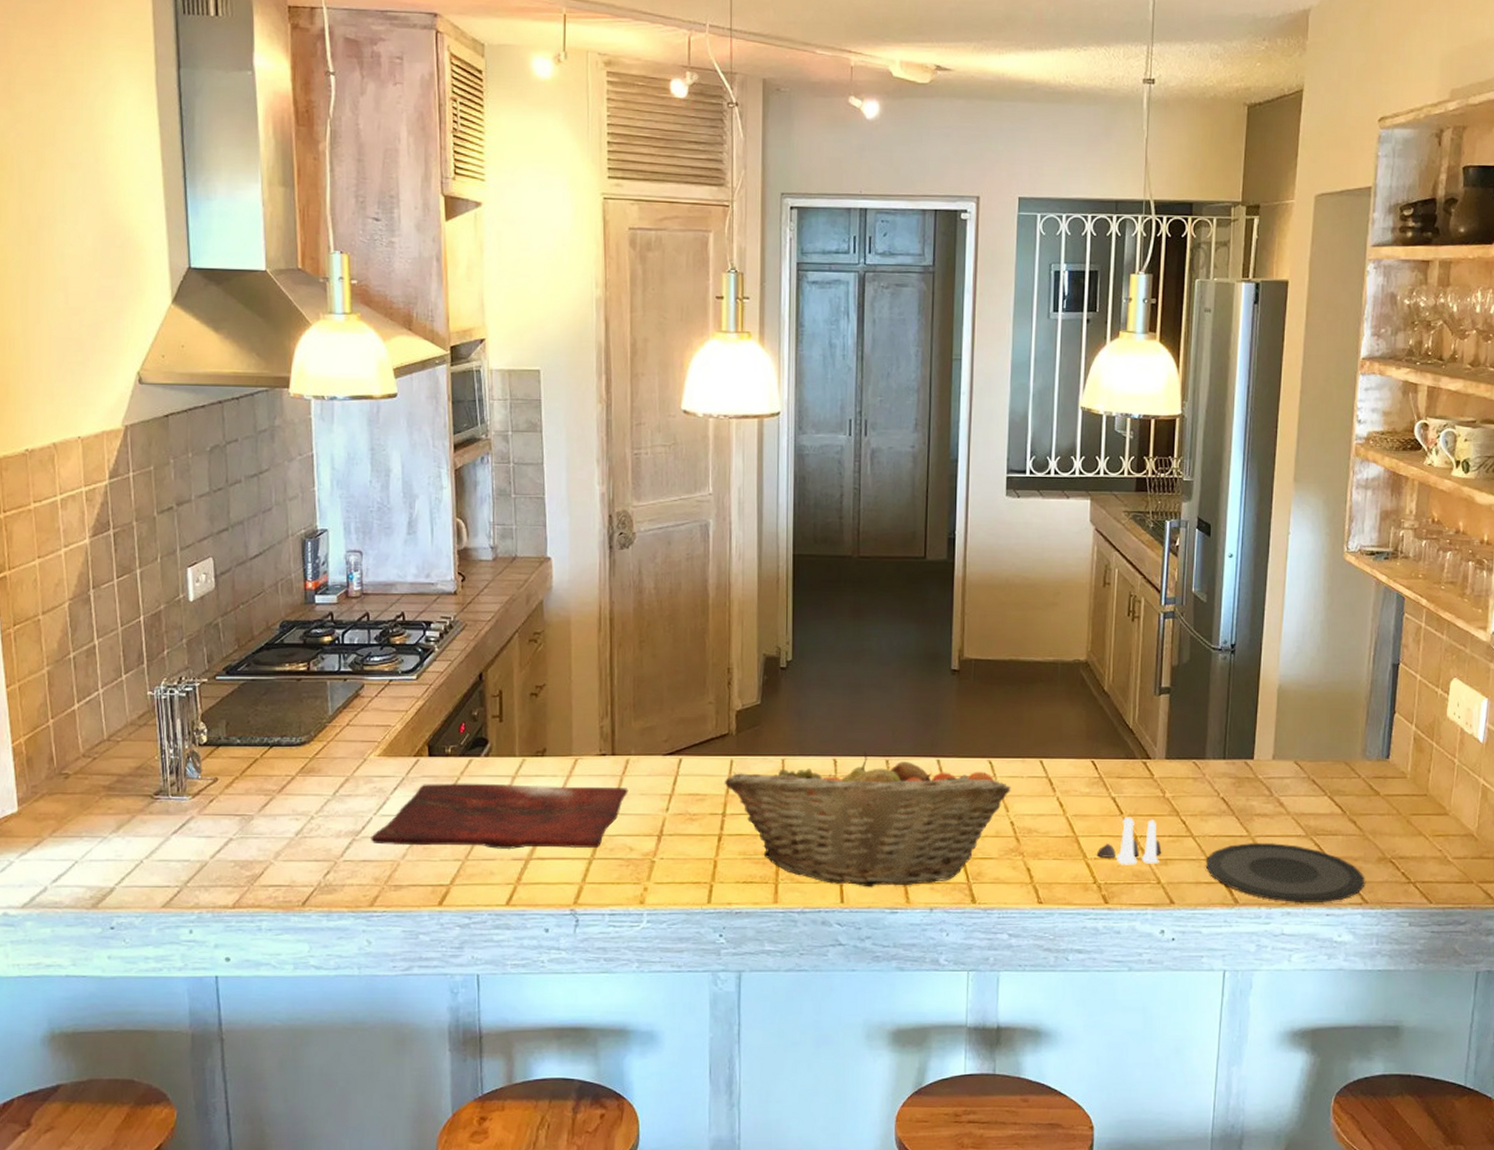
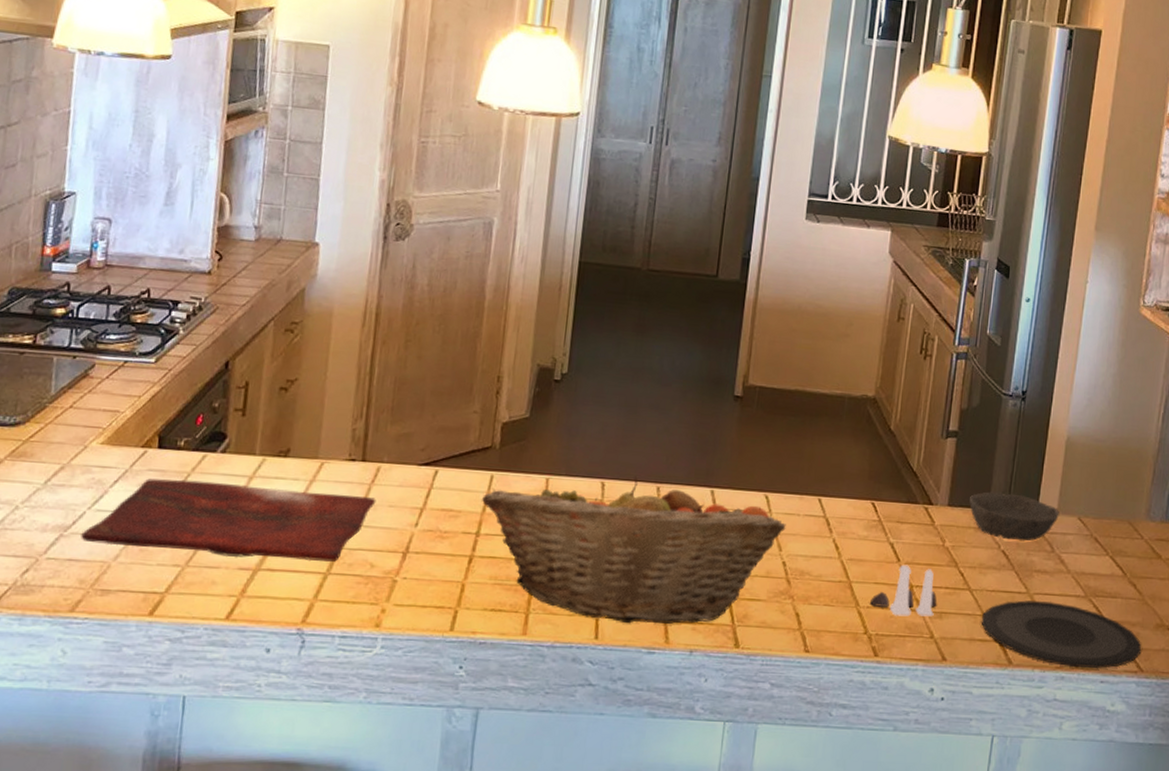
bowl: none [1186,743,1276,788] -> present [969,492,1059,542]

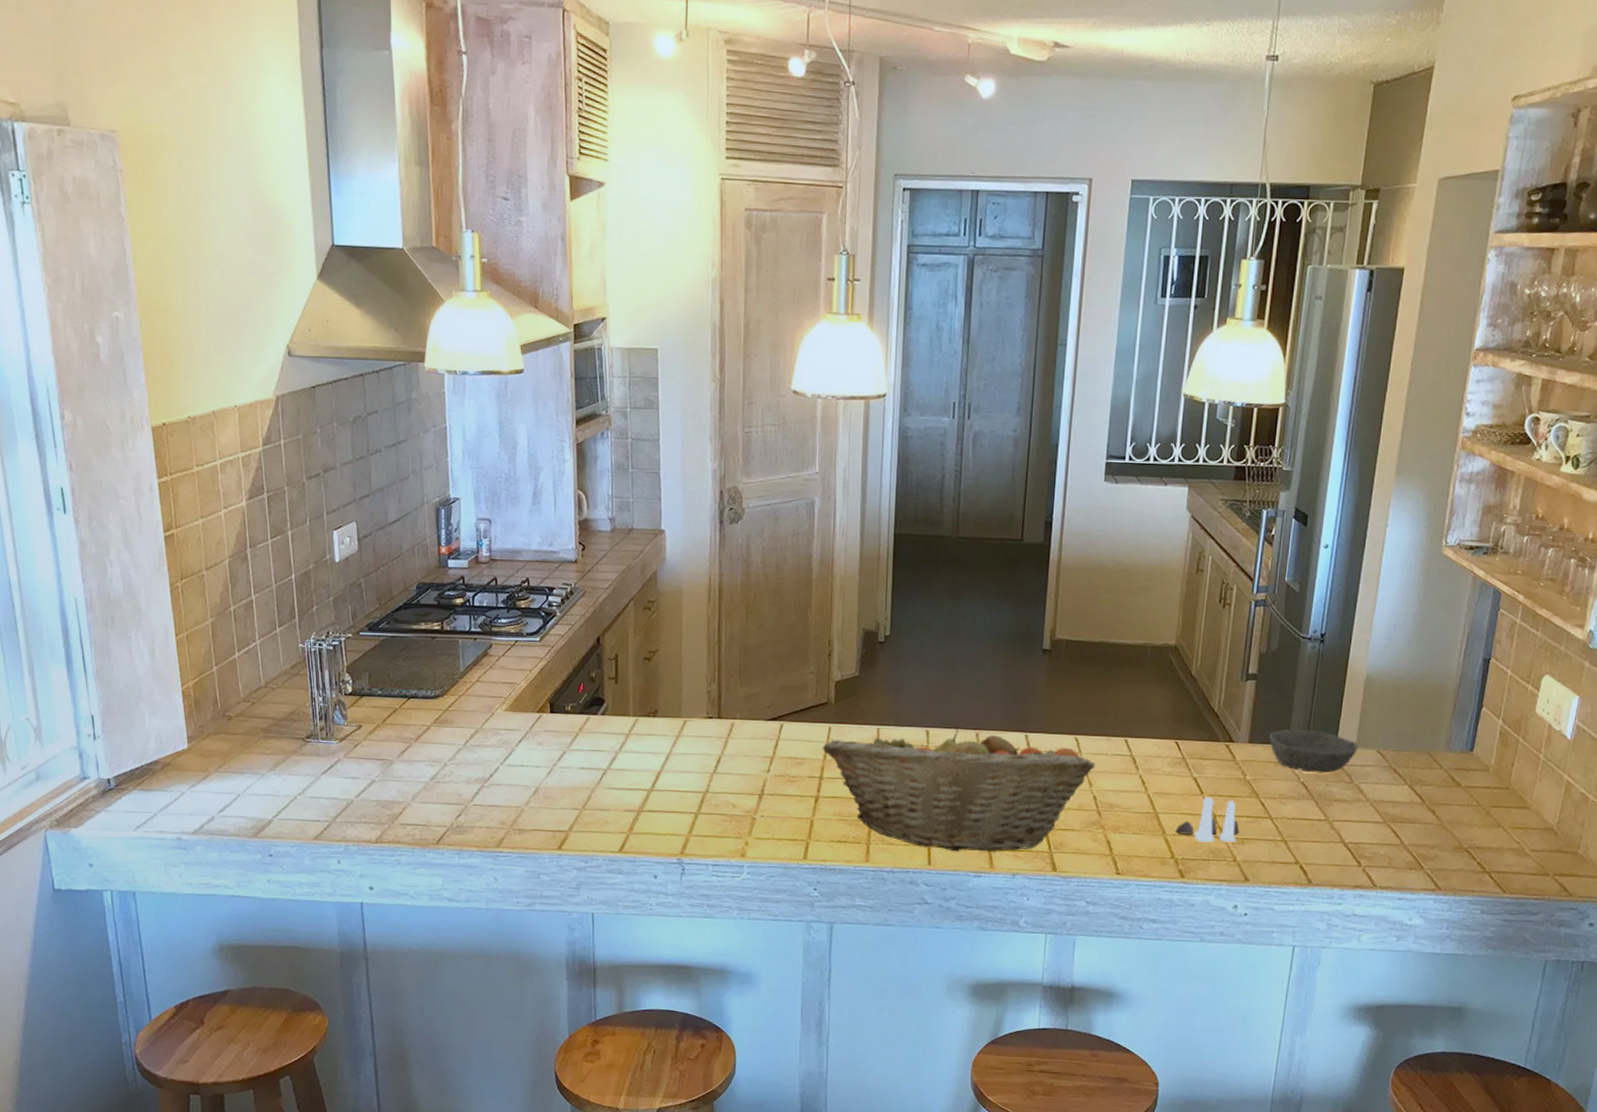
cutting board: present [80,478,376,562] -> none [498,738,733,803]
plate: present [981,600,1142,668] -> none [1281,827,1440,887]

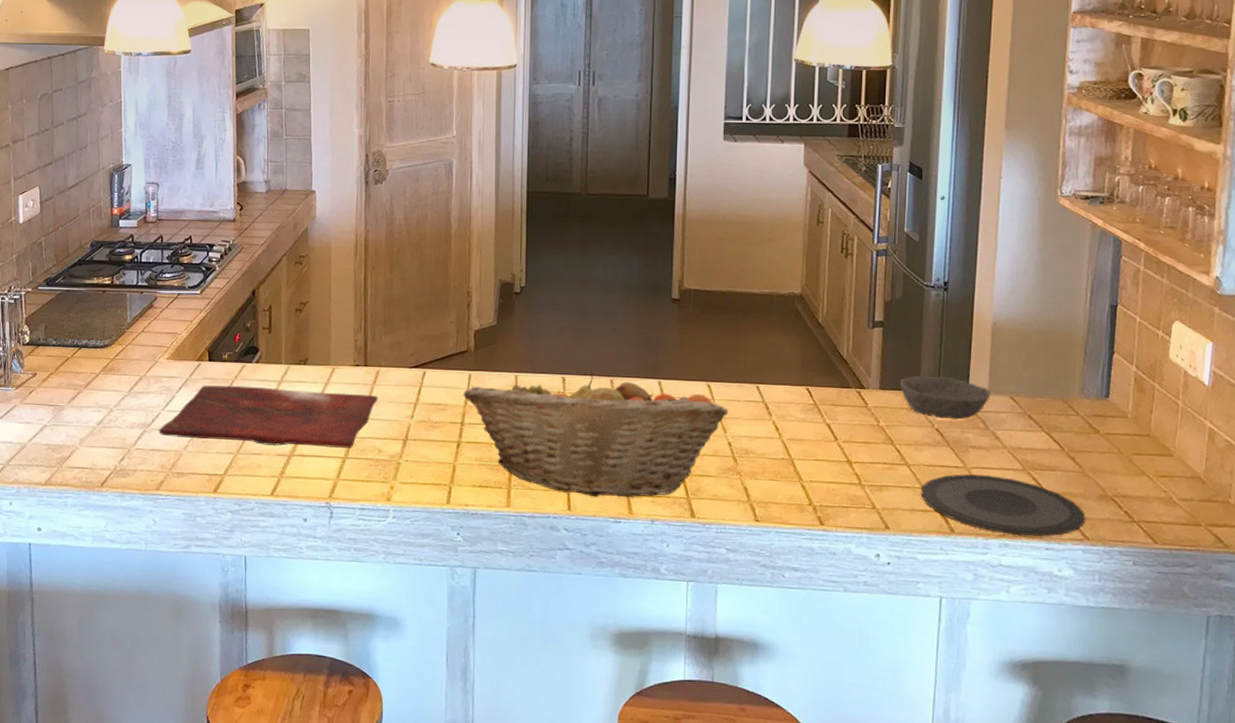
cutting board: none [498,738,733,803] -> present [159,385,378,448]
salt and pepper shaker set: present [1175,796,1240,843] -> none [811,443,877,490]
plate: none [1281,827,1440,887] -> present [920,474,1086,536]

